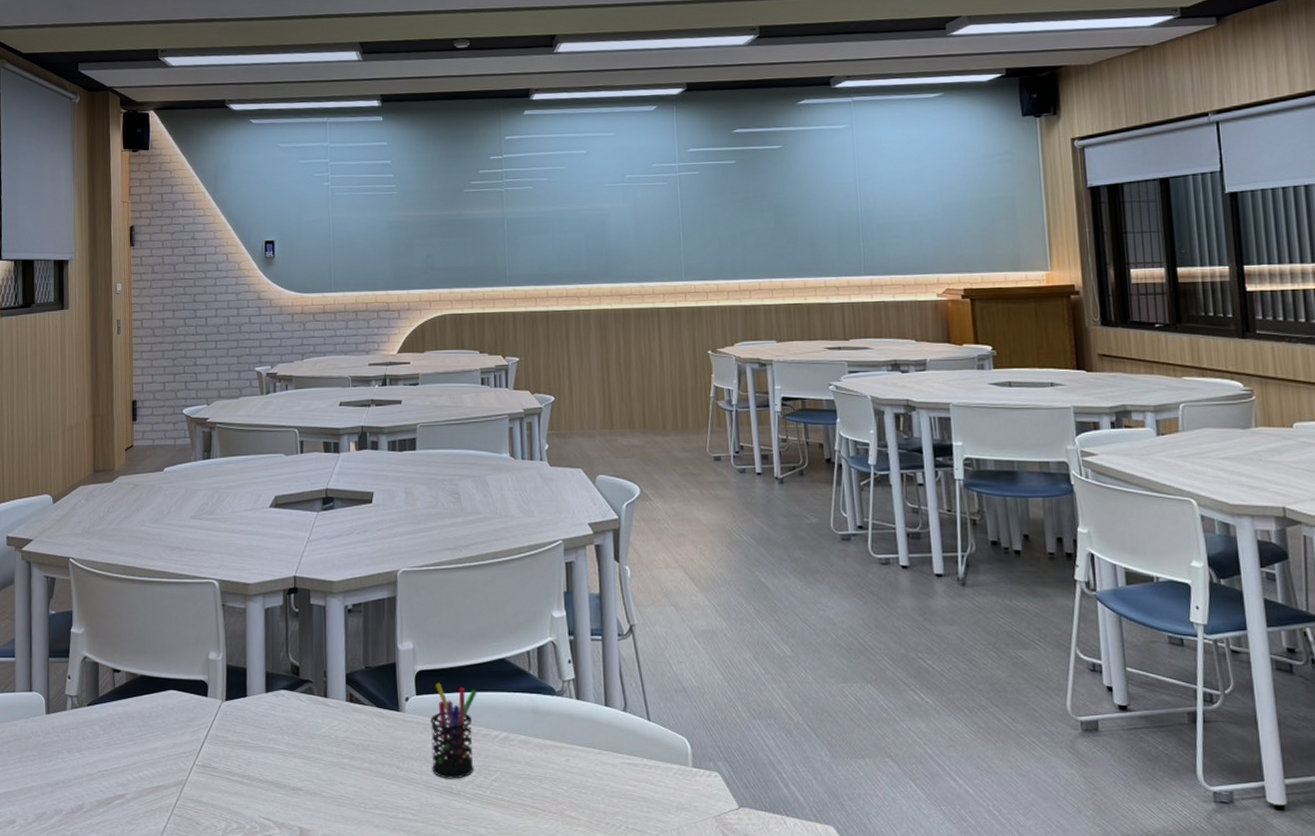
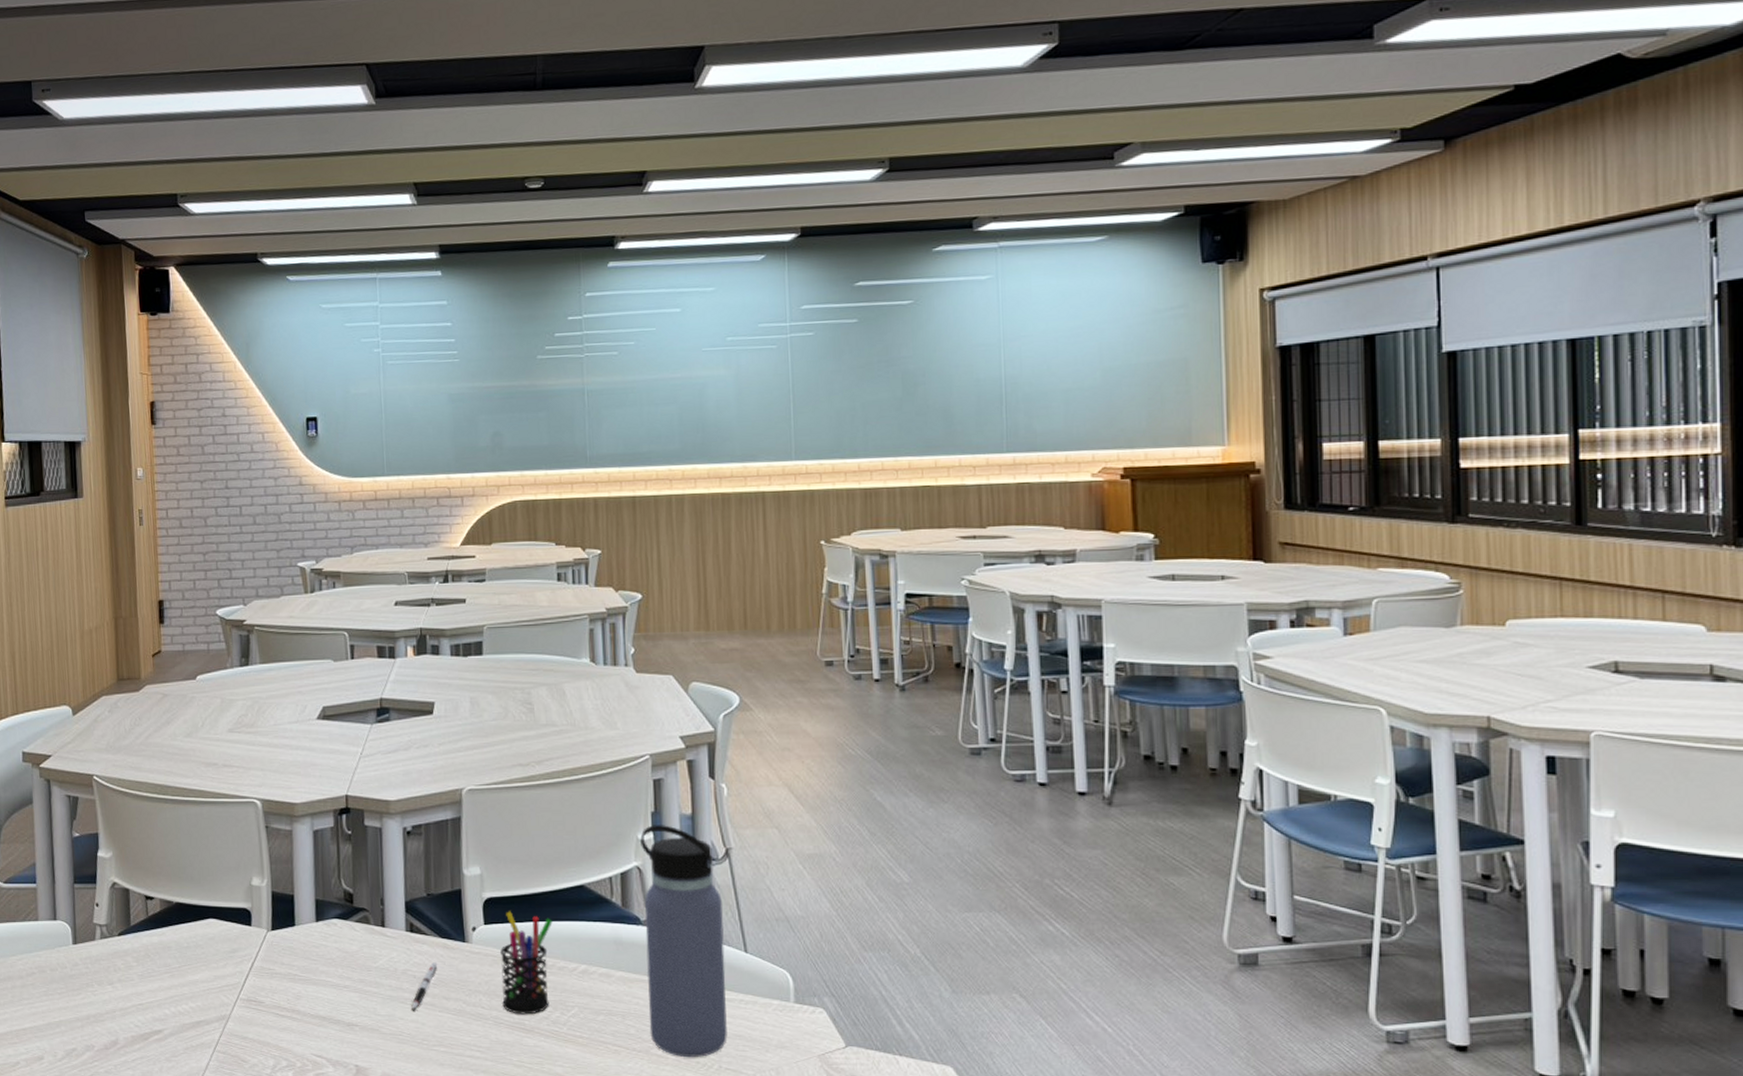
pen: none [350,730,375,776] -> present [411,962,438,1011]
water bottle: none [554,603,634,818] -> present [640,825,729,1057]

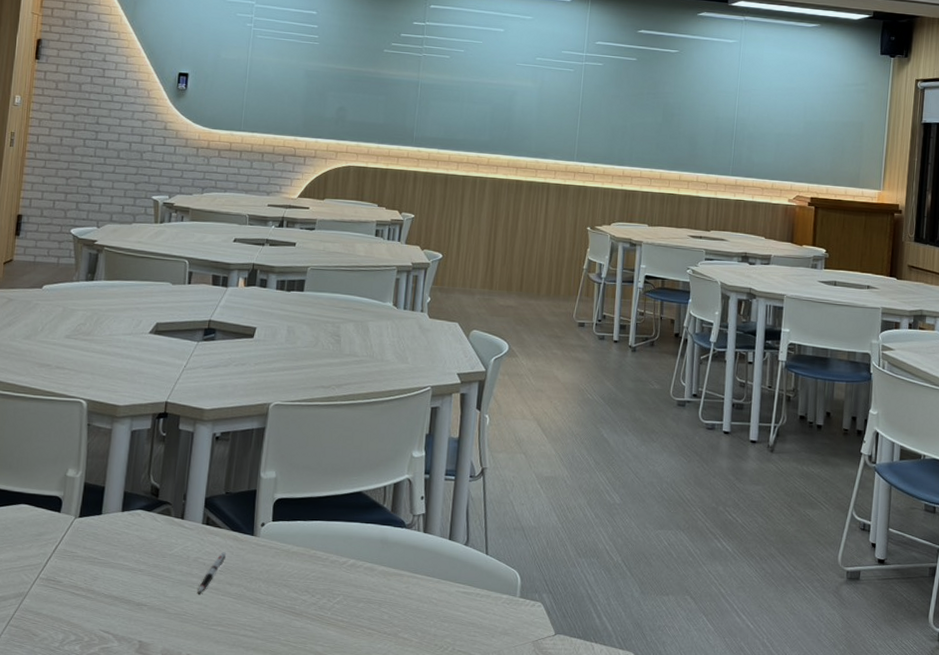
pen holder: present [500,911,553,1015] -> none [278,510,331,601]
water bottle: present [640,825,729,1057] -> none [400,445,473,641]

